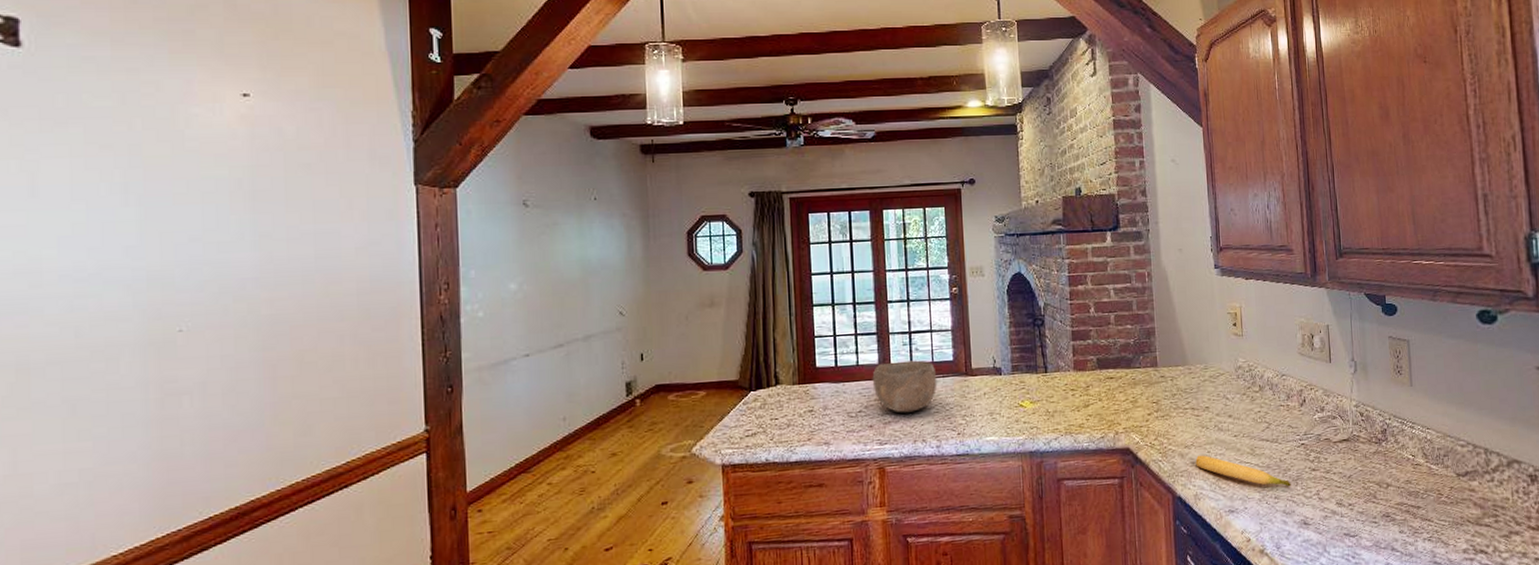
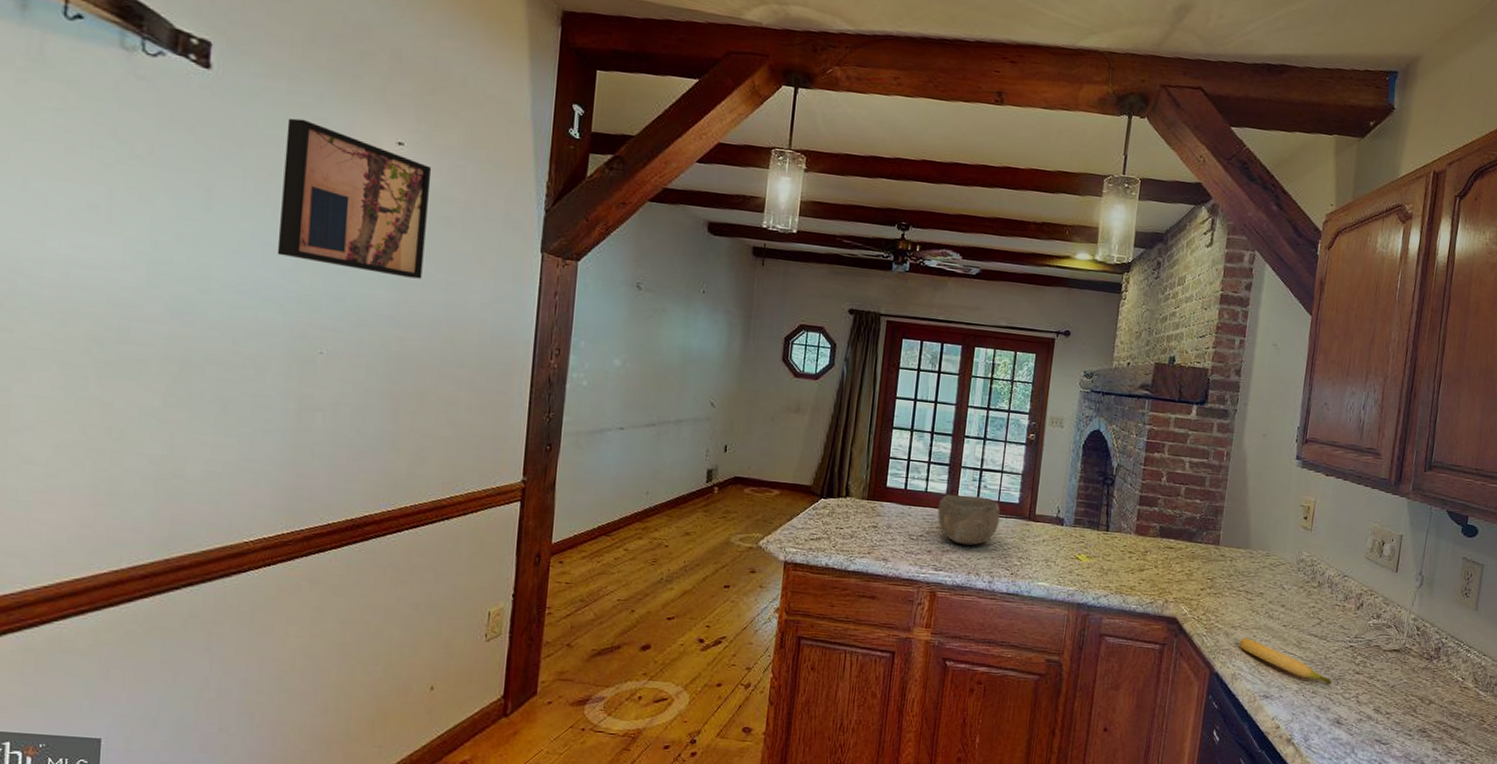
wall art: none [115,85,286,235] -> present [277,118,432,279]

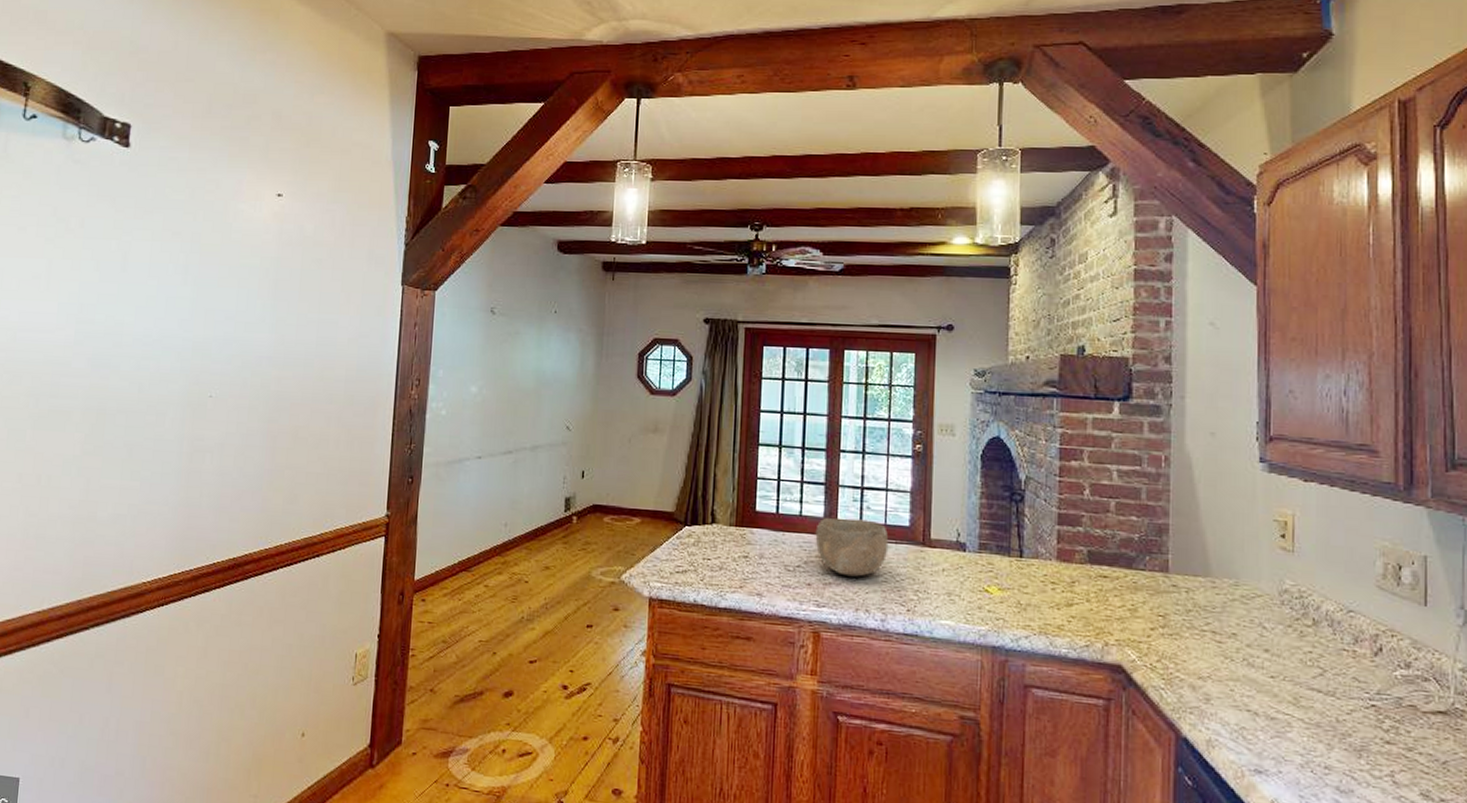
wall art: present [277,118,432,279] -> none [177,182,306,320]
banana: present [1239,637,1332,685] -> none [1212,692,1352,758]

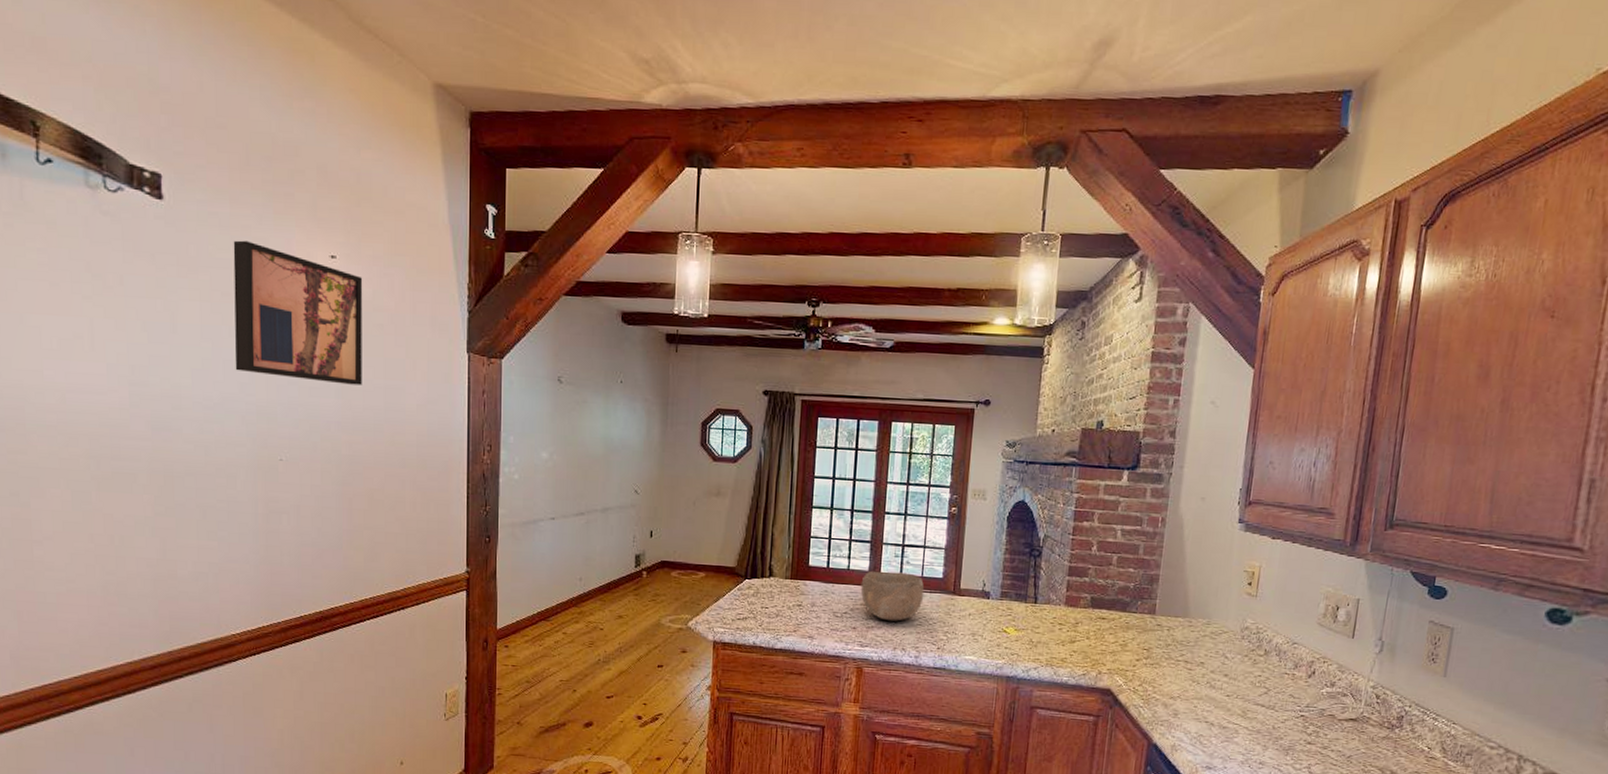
wall art: none [177,182,306,320] -> present [233,240,363,385]

